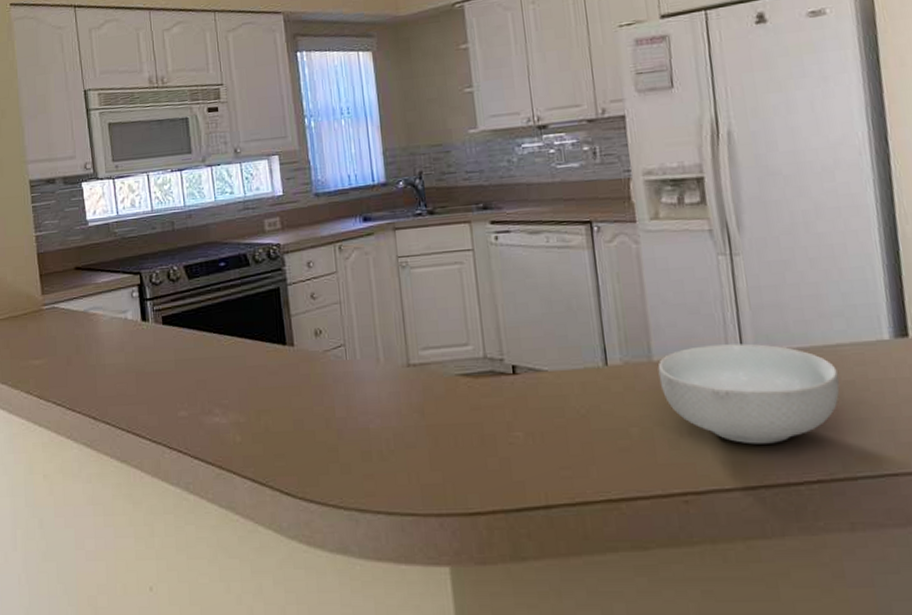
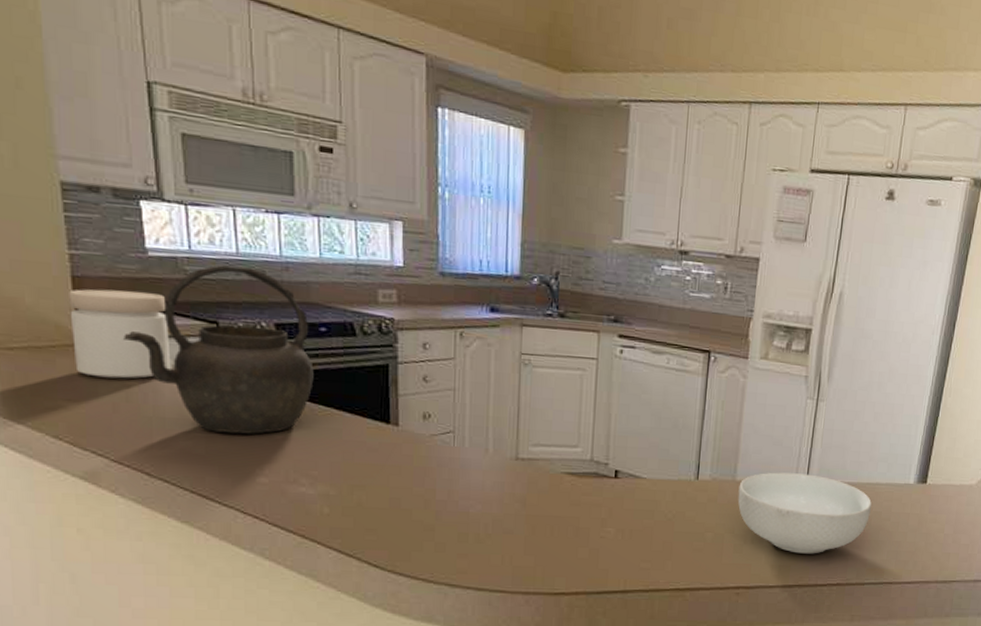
jar: none [36,256,108,336] -> present [69,289,171,379]
kettle: none [72,220,218,373] -> present [122,264,314,434]

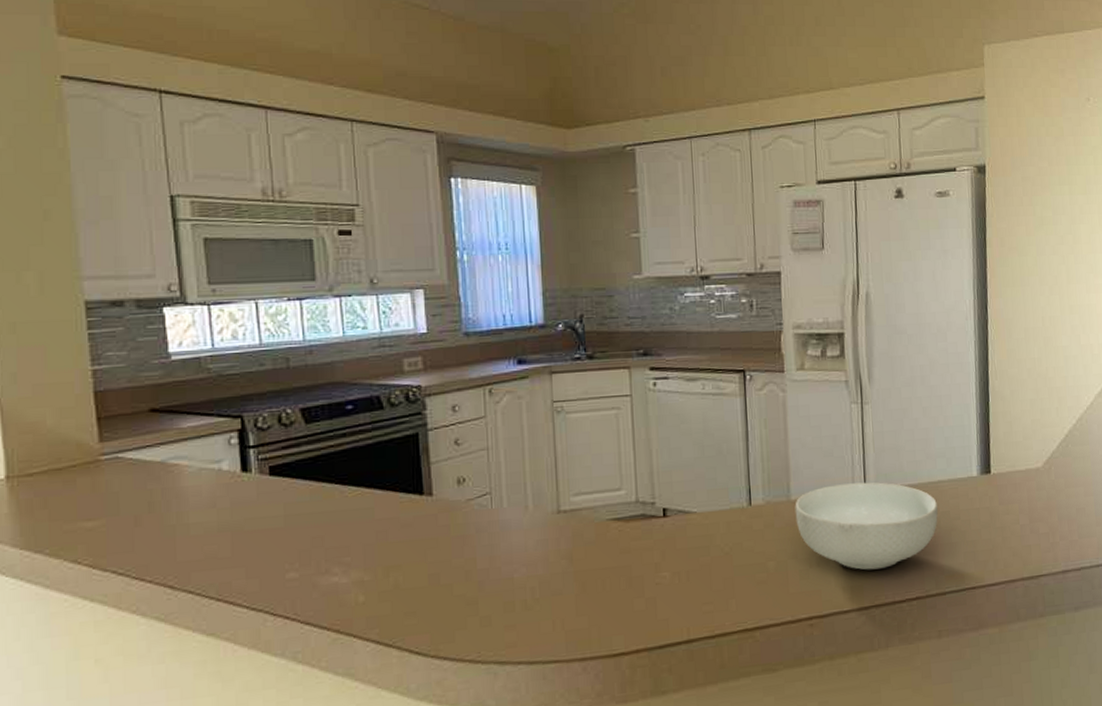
jar: present [69,289,171,379] -> none [91,396,195,491]
kettle: present [122,264,314,434] -> none [144,356,342,531]

